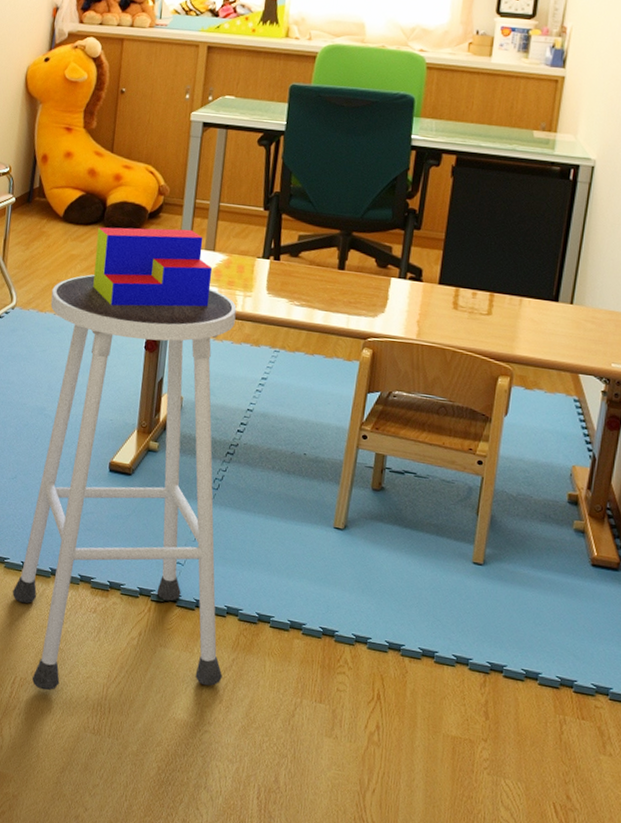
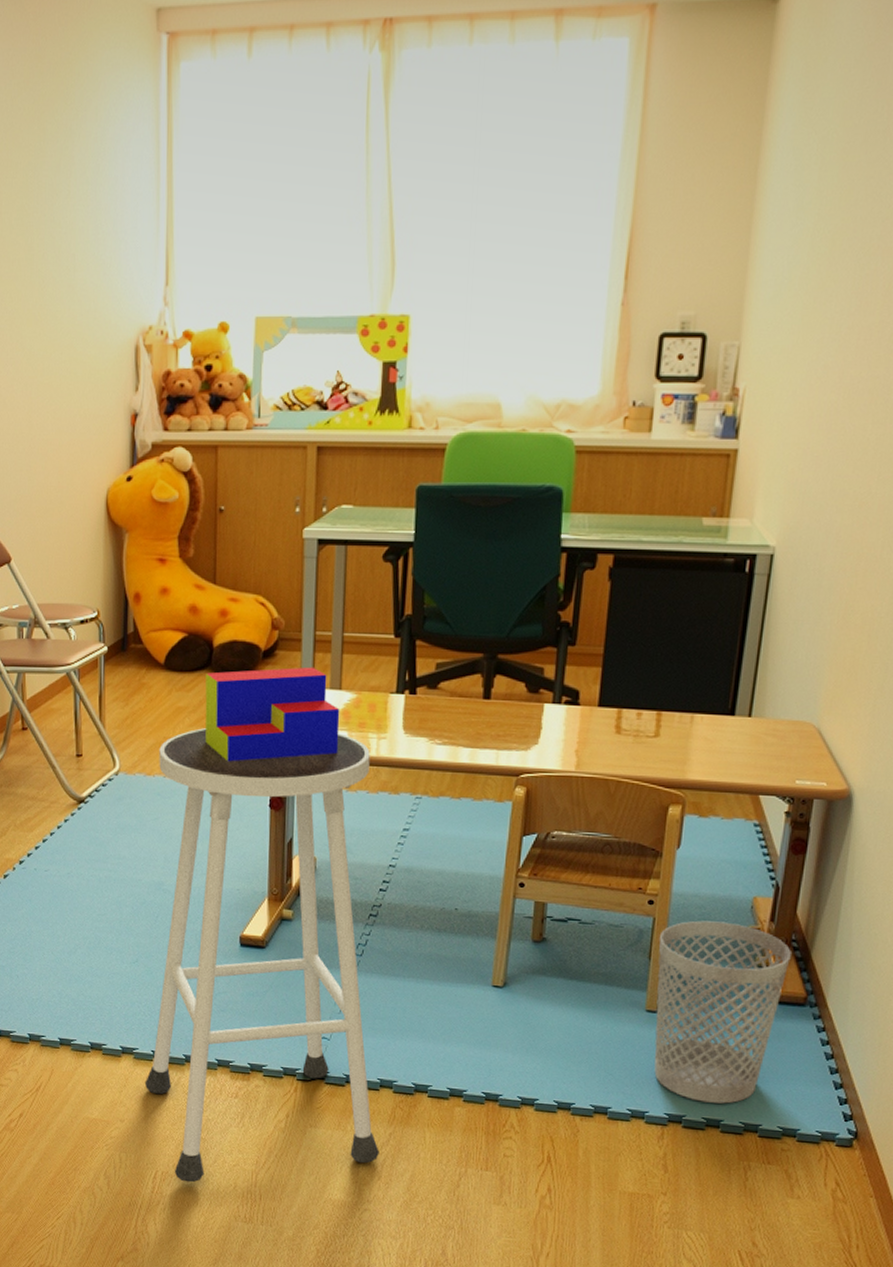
wastebasket: none [478,483,606,658] -> present [654,920,791,1104]

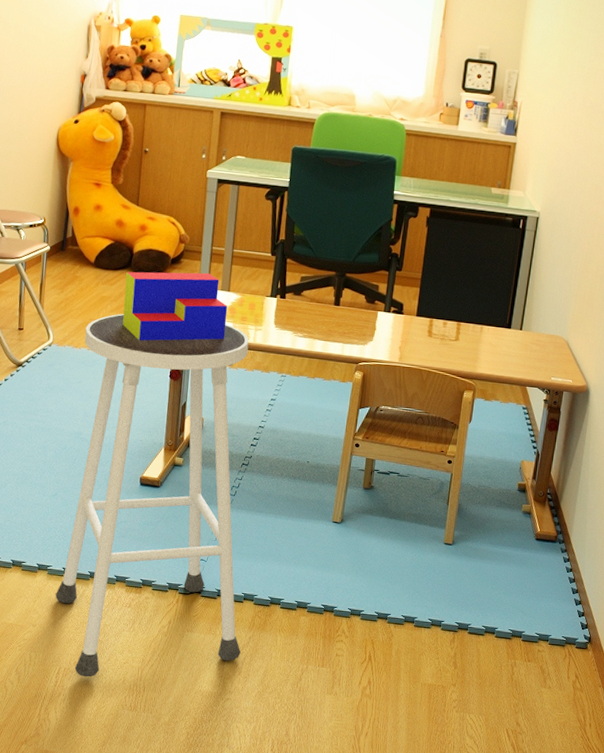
wastebasket: present [654,920,791,1104] -> none [449,476,547,615]

